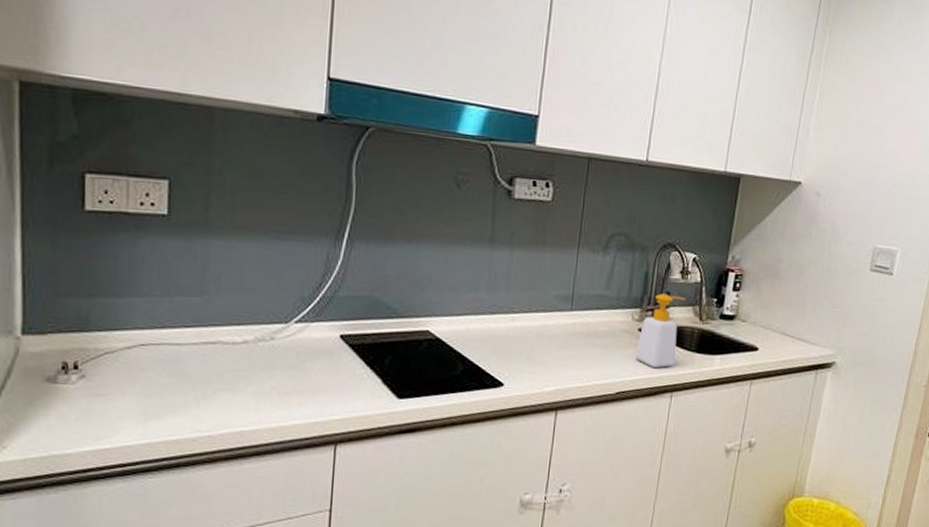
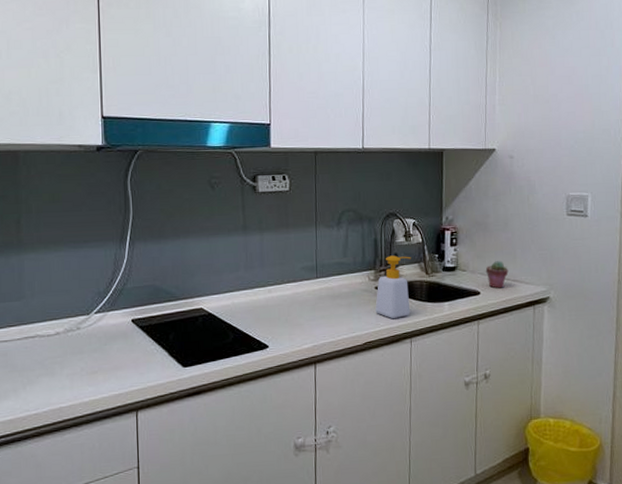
potted succulent: none [768,314,795,347] -> present [485,261,509,289]

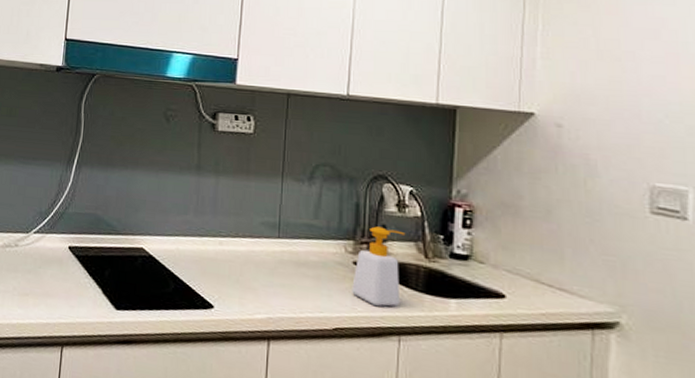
potted succulent: present [485,261,509,289] -> none [514,258,551,297]

